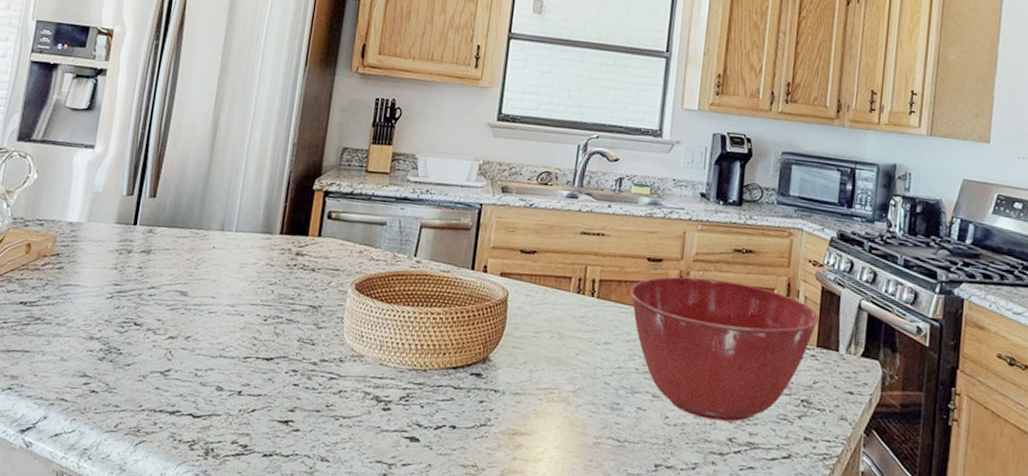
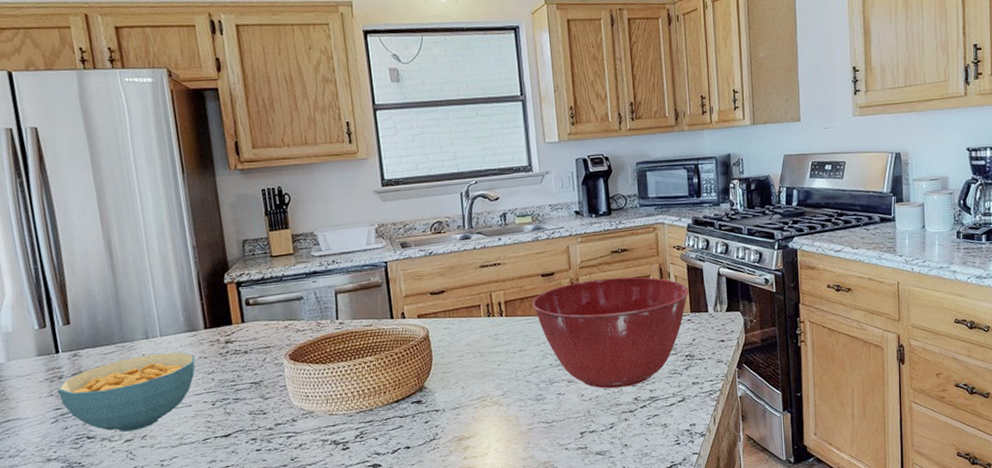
cereal bowl: none [122,247,262,329] -> present [58,352,196,432]

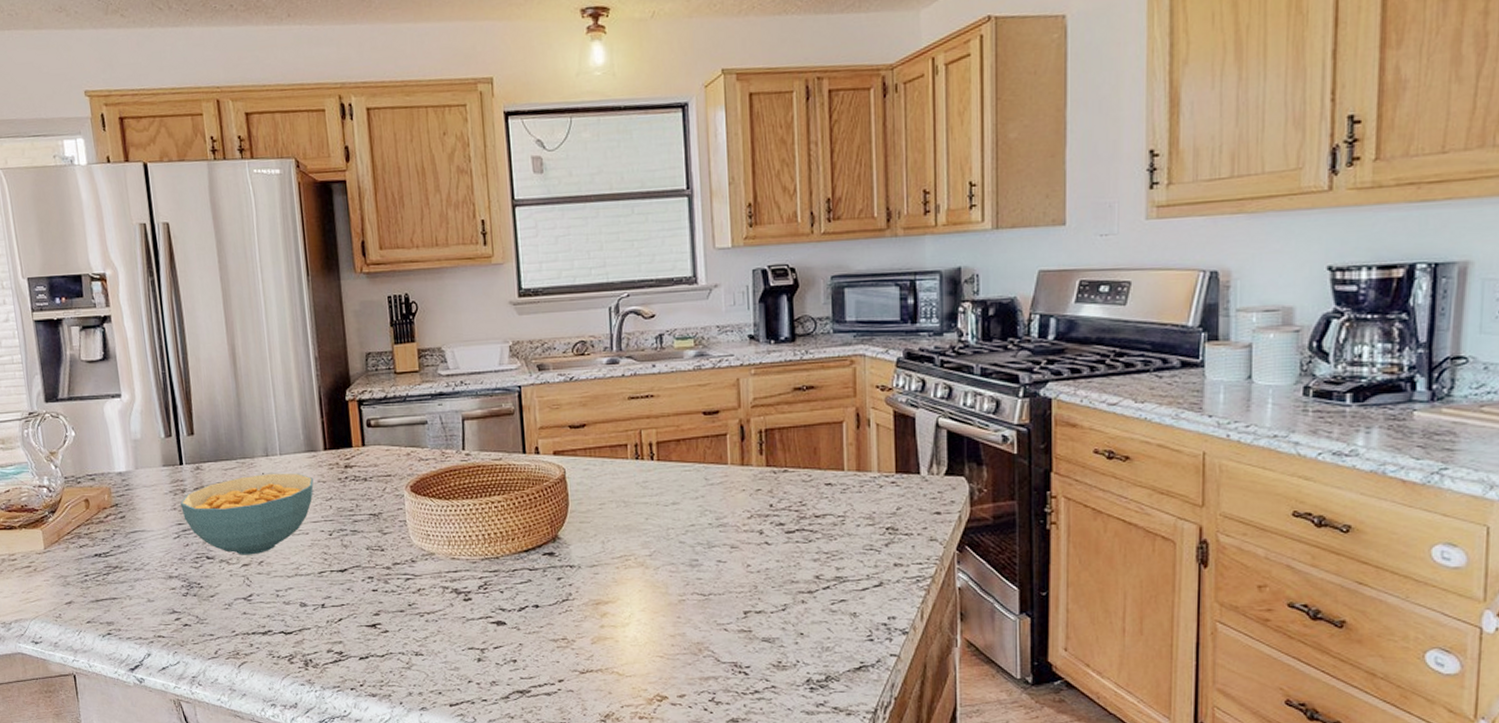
mixing bowl: present [532,277,689,389] -> none [690,421,895,561]

